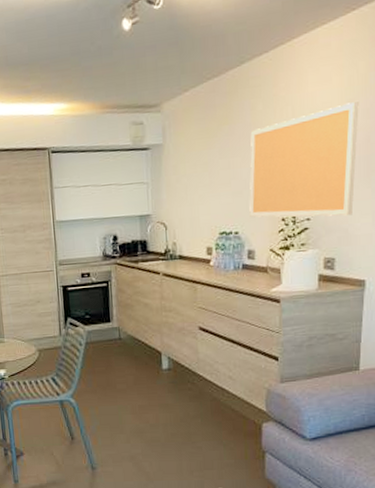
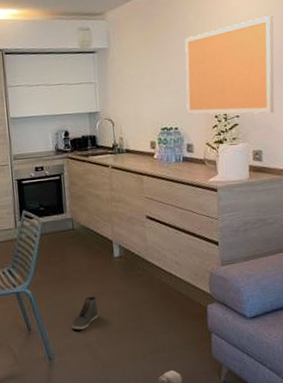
sneaker: none [115,408,145,441] -> present [71,296,99,330]

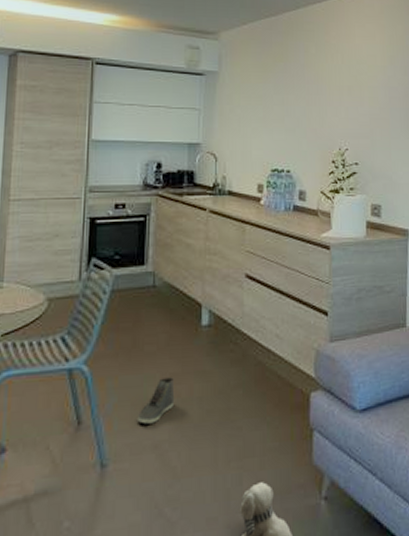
bulletin board: present [184,16,275,115] -> none [301,59,399,164]

